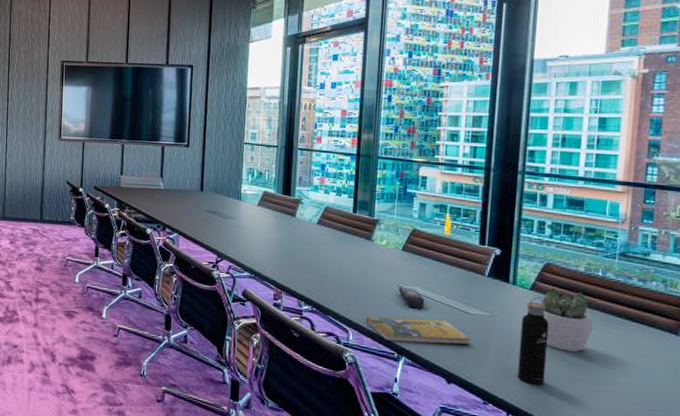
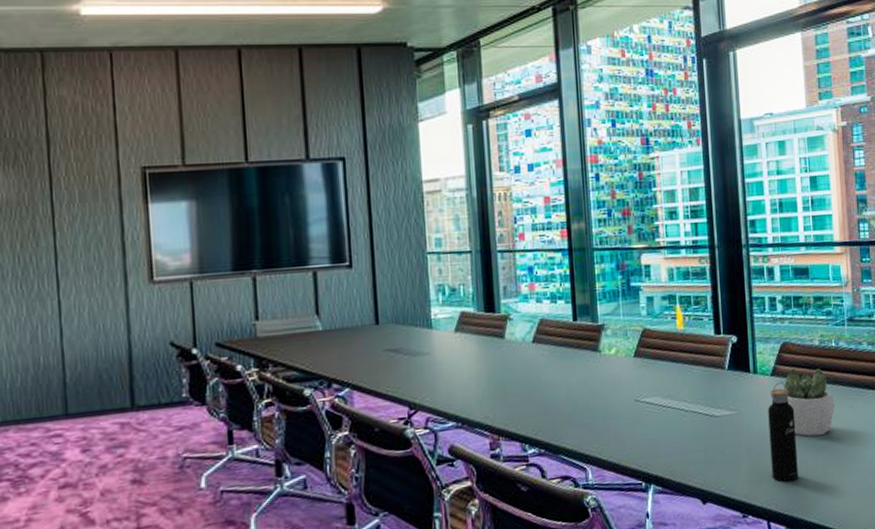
booklet: present [366,316,471,345] -> none [605,429,721,470]
remote control: present [398,287,425,309] -> none [636,400,667,425]

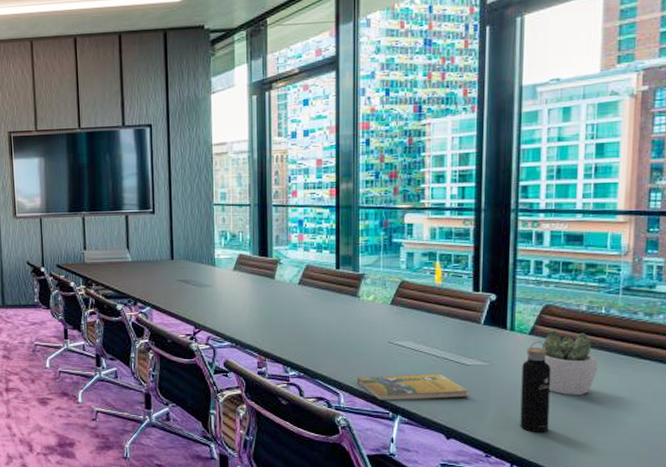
booklet: none [605,429,721,470] -> present [357,373,469,400]

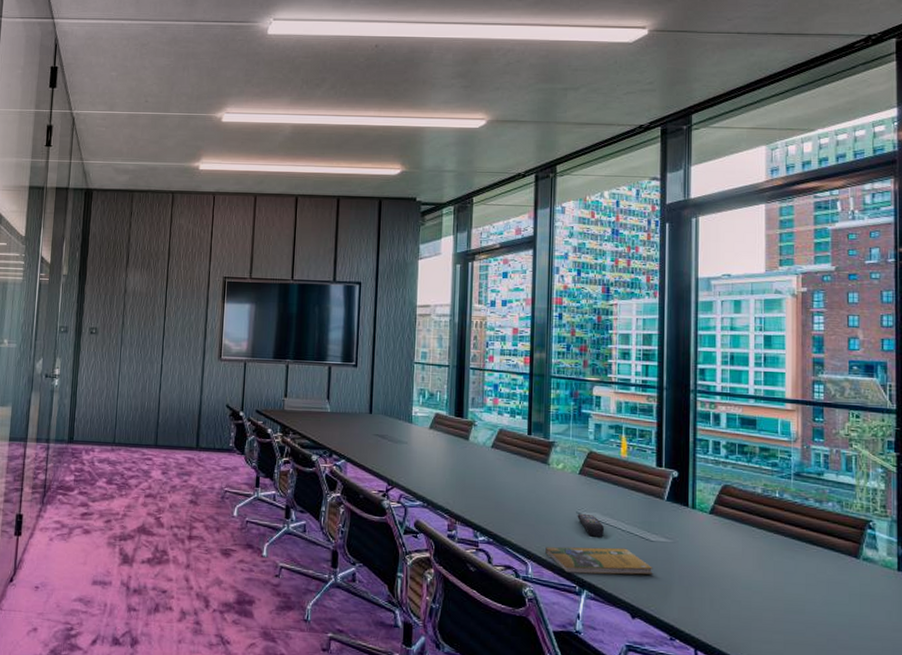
remote control: none [389,344,419,365] -> present [577,514,605,537]
water bottle: present [520,340,551,432] -> none [703,520,731,617]
succulent plant: present [542,330,598,395] -> none [722,511,775,579]

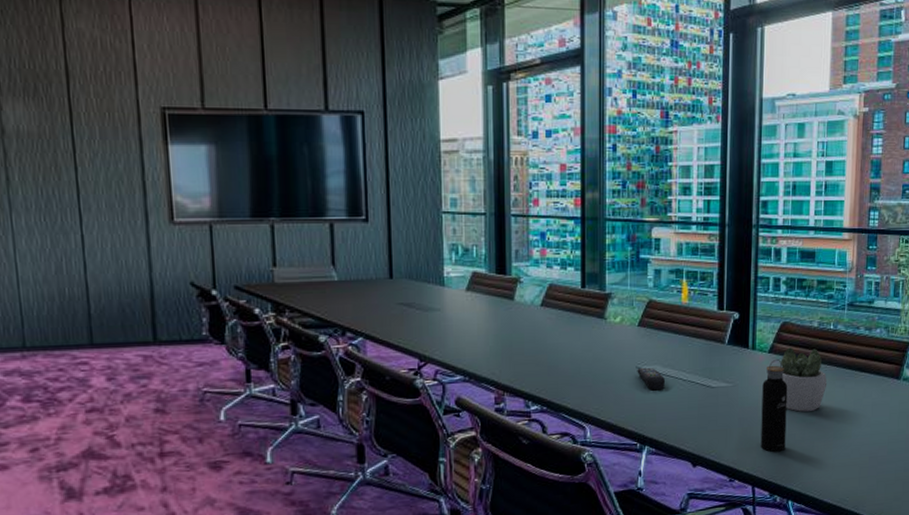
booklet: present [545,546,653,575] -> none [604,398,714,431]
water bottle: none [703,520,731,617] -> present [760,358,788,452]
succulent plant: none [722,511,775,579] -> present [780,347,827,412]

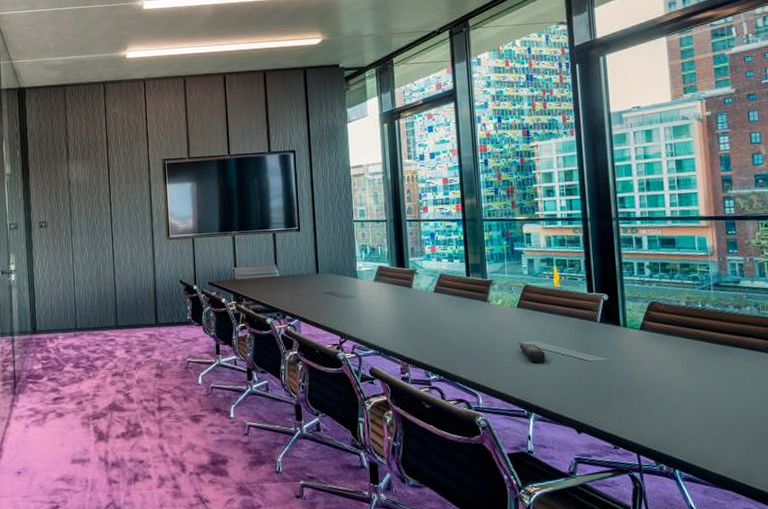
water bottle: present [760,358,788,452] -> none [637,335,667,422]
succulent plant: present [780,347,827,412] -> none [652,325,702,385]

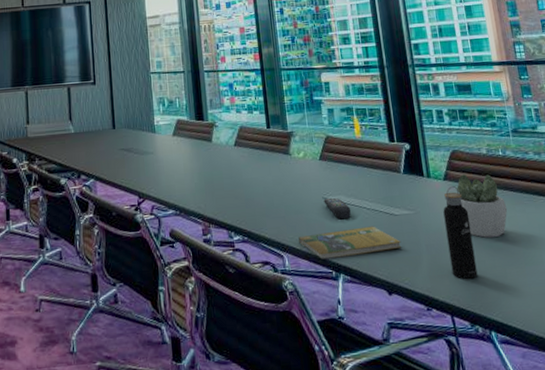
booklet: none [493,370,594,399] -> present [298,226,402,259]
water bottle: none [637,335,667,422] -> present [443,185,478,279]
succulent plant: none [652,325,702,385] -> present [457,174,508,238]

